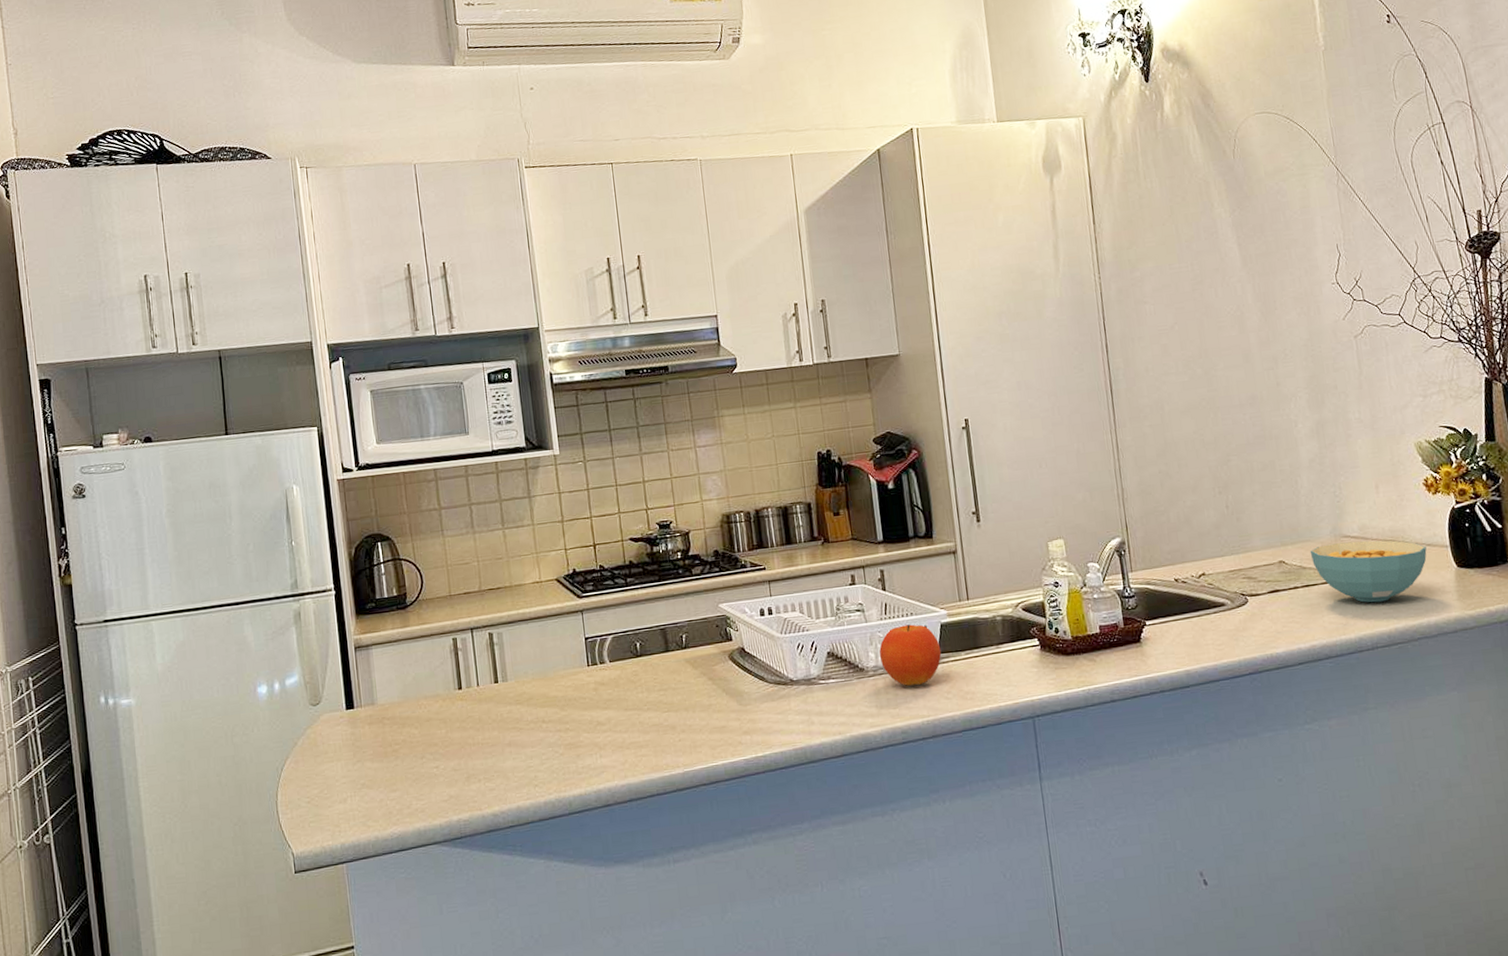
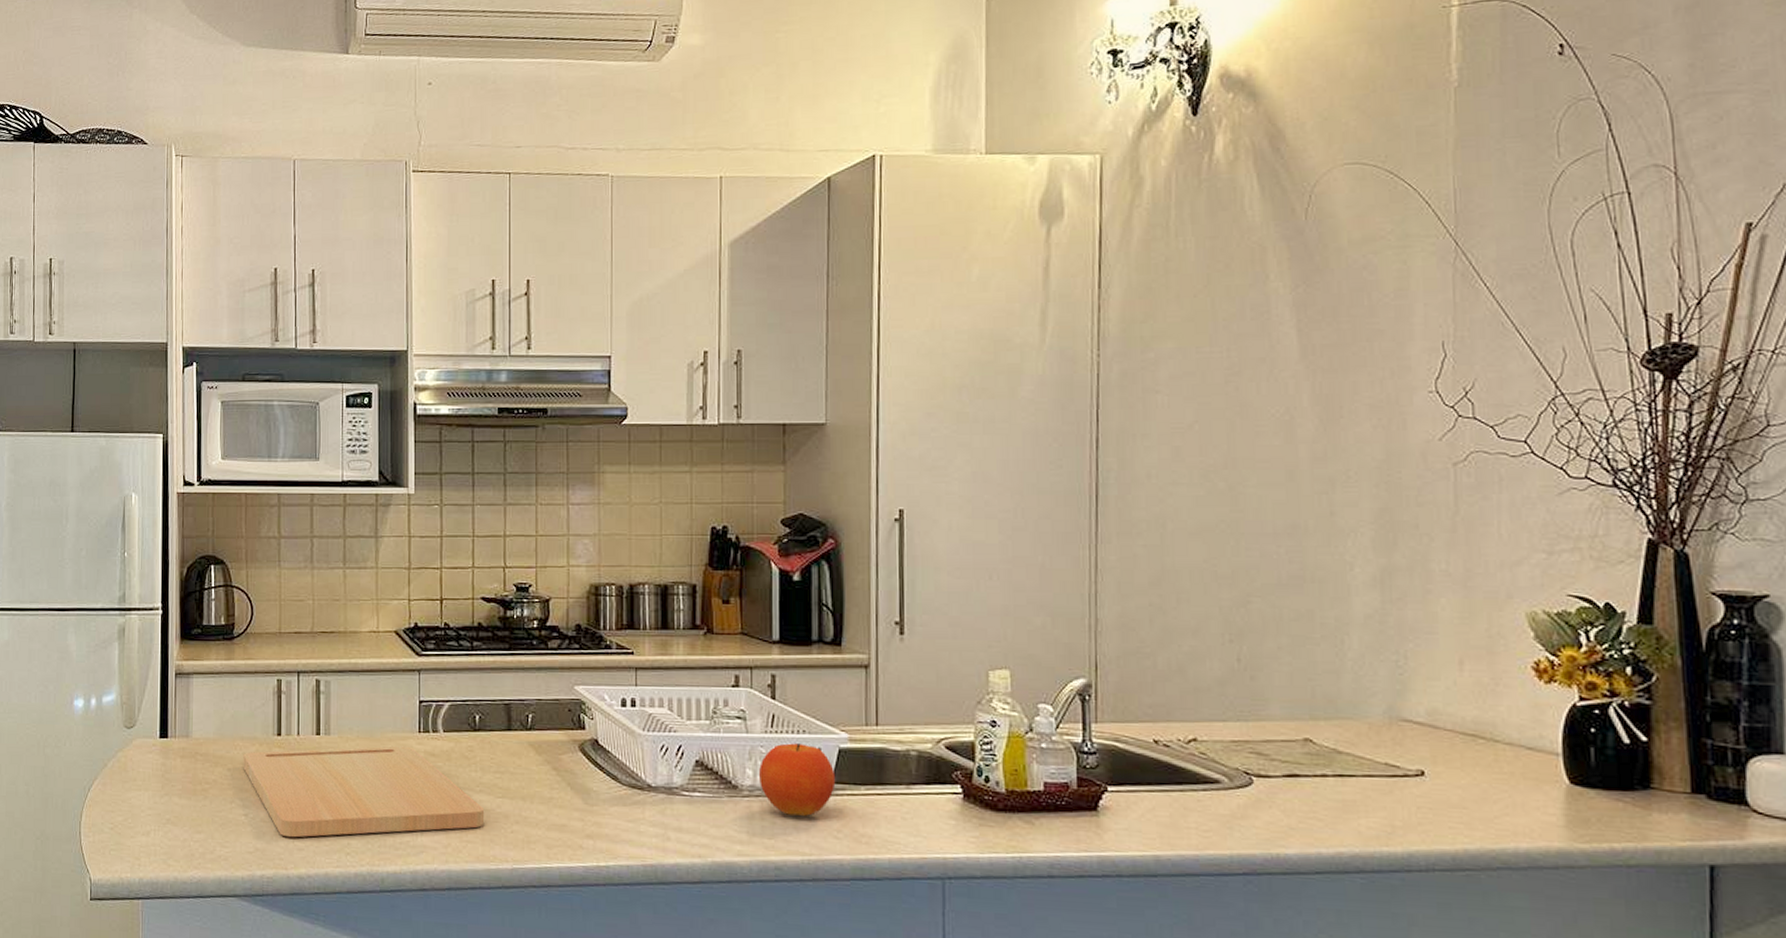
cutting board: none [428,680,655,781] -> present [243,746,485,838]
cereal bowl: present [1310,540,1427,603] -> none [1350,727,1526,813]

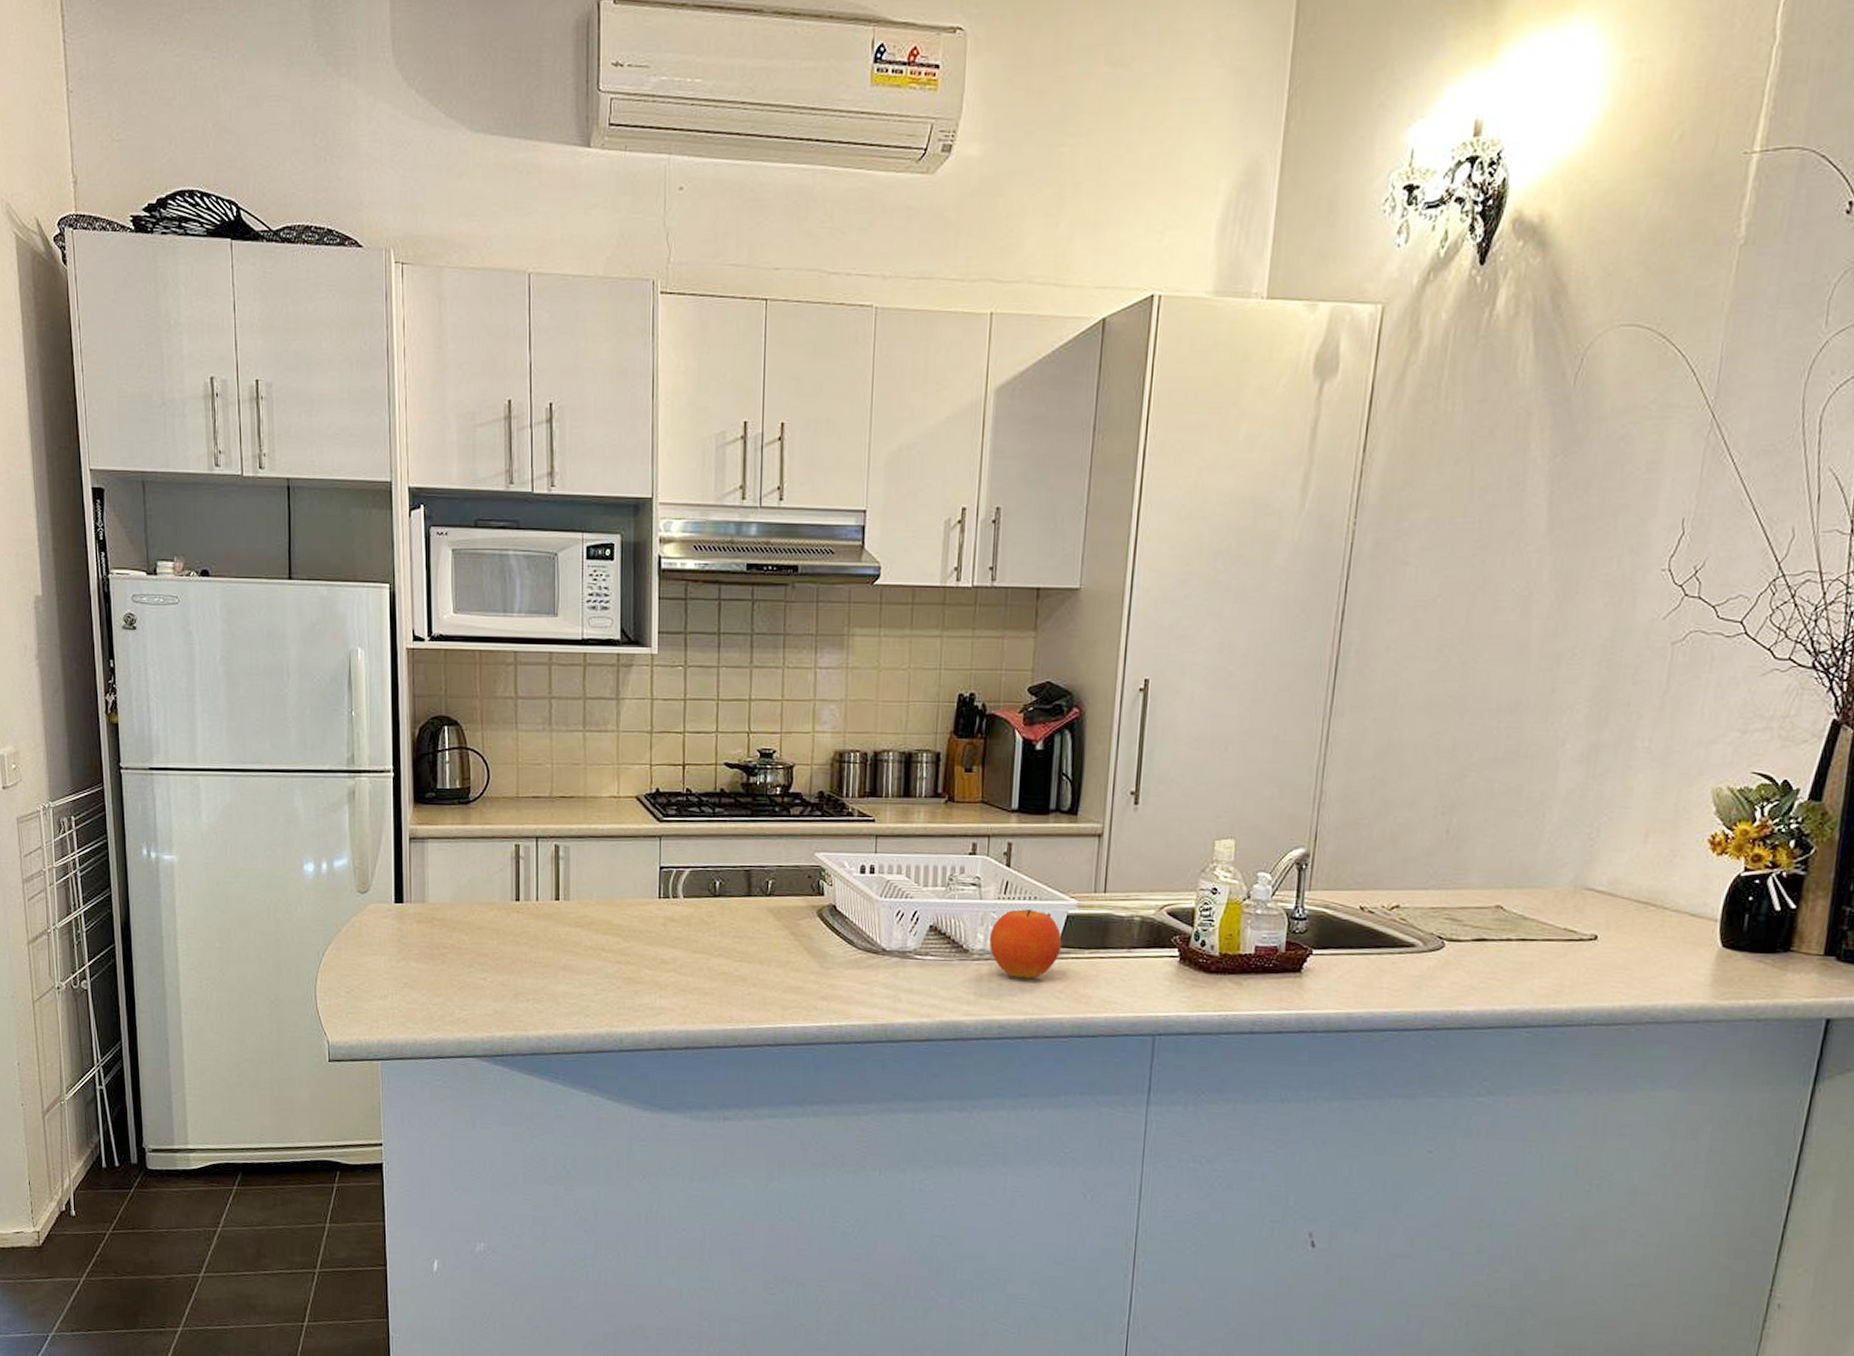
cutting board: present [243,746,485,838] -> none [481,911,723,1001]

